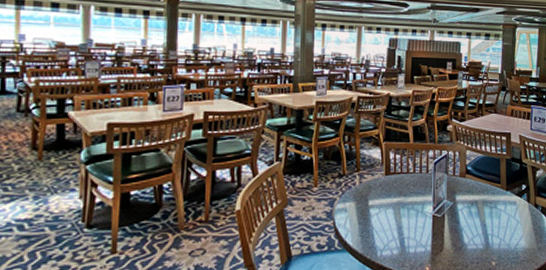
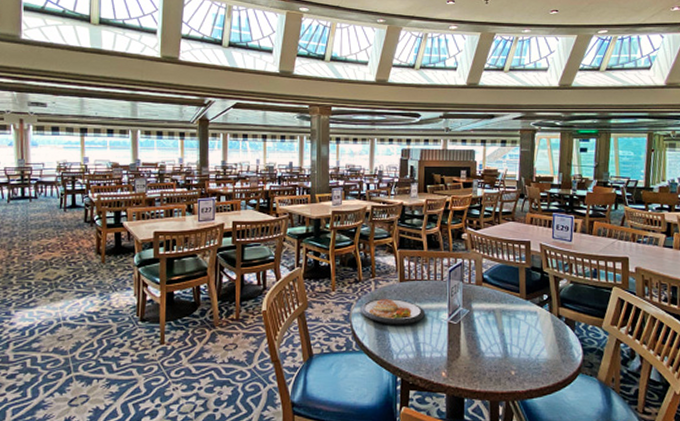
dish: none [344,192,410,220] -> present [360,298,425,324]

